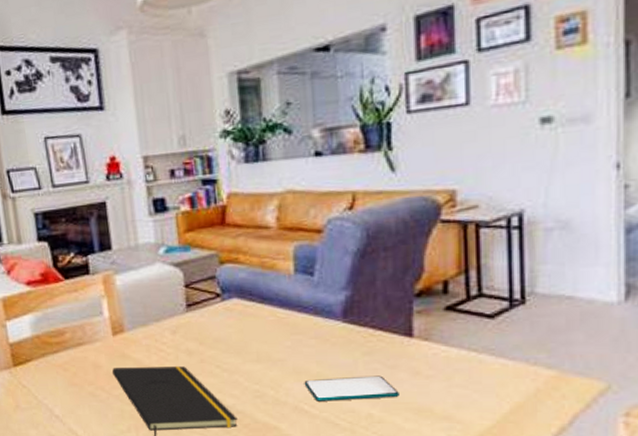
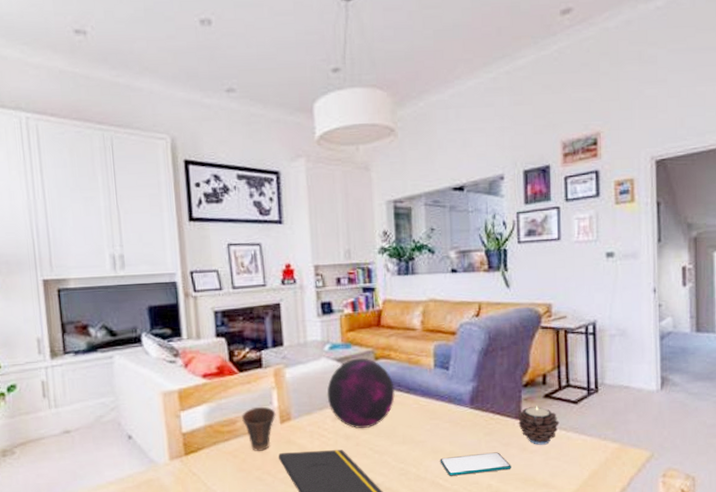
cup: none [70,316,108,365] -> present [242,406,276,451]
decorative orb: none [163,262,246,343] -> present [327,358,395,428]
candle: none [406,320,468,369] -> present [517,405,560,445]

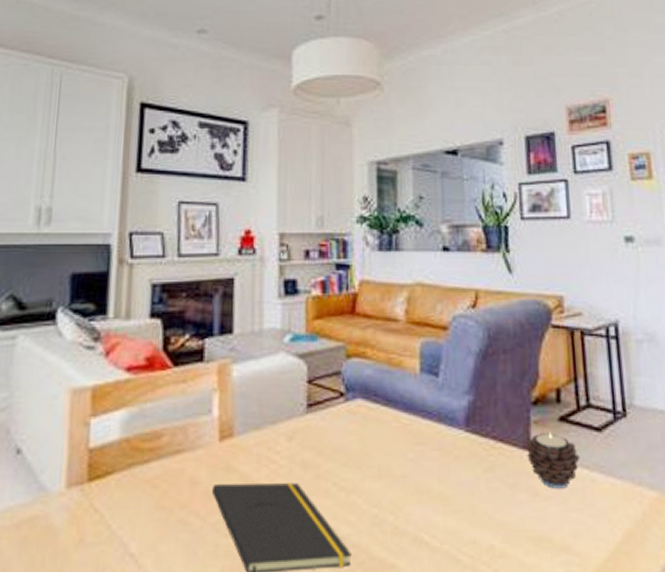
cup: present [242,406,276,451] -> none [170,415,215,480]
decorative orb: present [327,358,395,428] -> none [282,355,369,453]
smartphone: present [440,452,511,476] -> none [425,496,520,530]

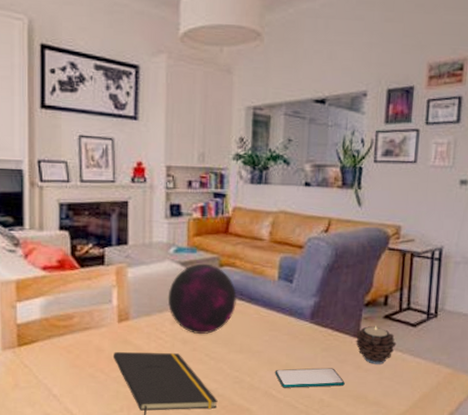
decorative orb: none [282,355,369,453] -> present [167,263,237,334]
smartphone: none [425,496,520,530] -> present [274,368,345,388]

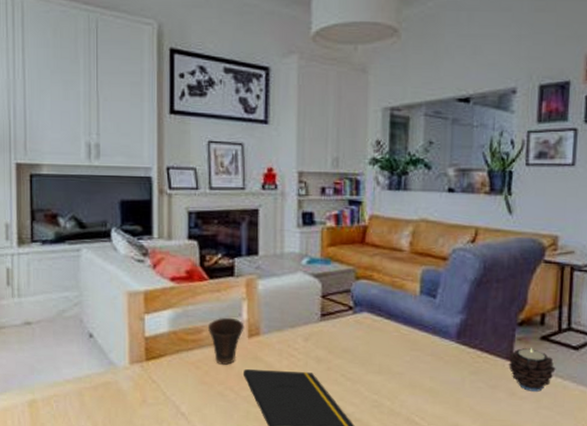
cup: none [80,304,115,348] -> present [208,317,245,365]
decorative orb: present [167,263,237,334] -> none [300,276,374,352]
smartphone: present [274,368,345,388] -> none [417,393,497,415]

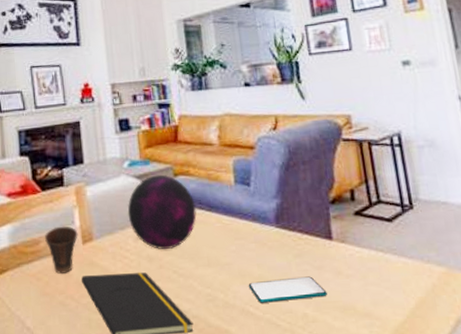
decorative orb: none [300,276,374,352] -> present [127,174,197,249]
smartphone: none [417,393,497,415] -> present [248,276,327,303]
candle: present [508,347,556,392] -> none [327,224,375,269]

